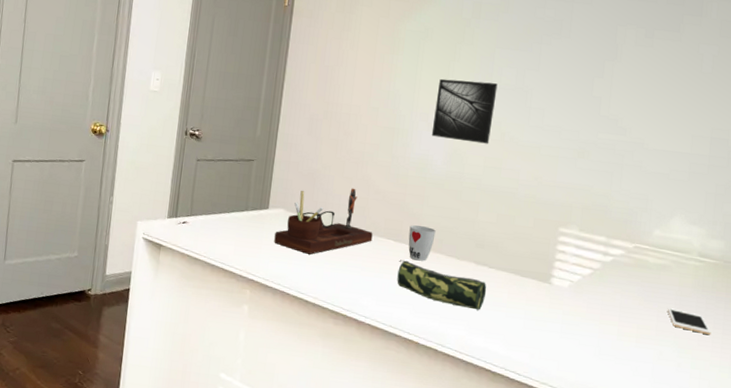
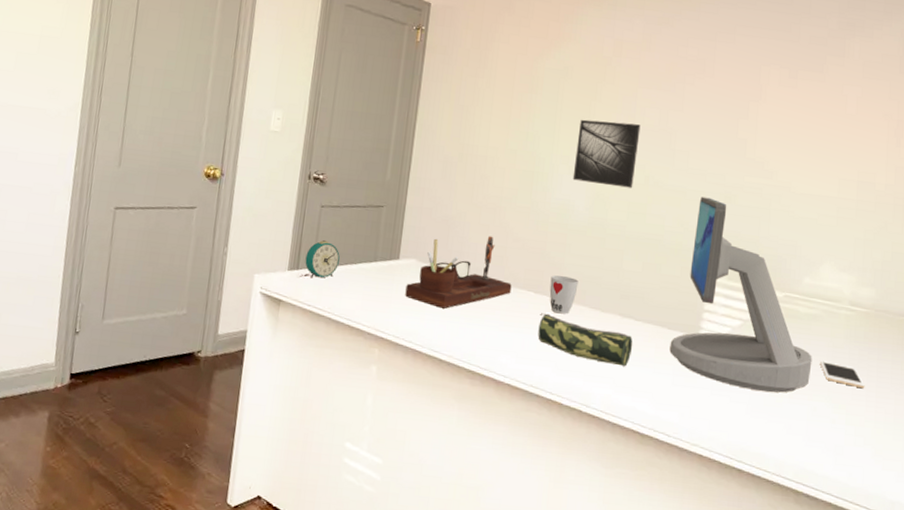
alarm clock: none [183,191,214,226] -> present [305,240,340,278]
computer monitor: none [521,152,660,338] -> present [669,196,812,393]

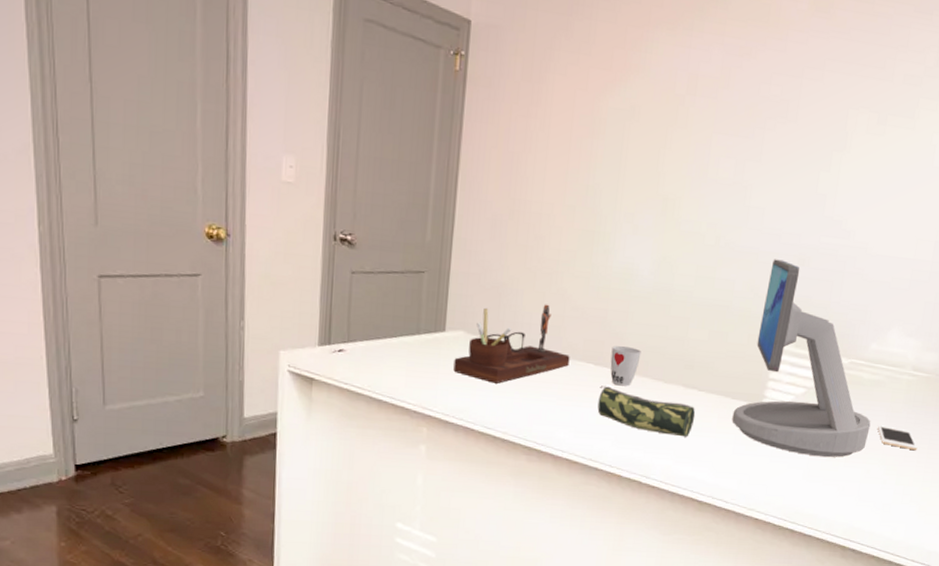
alarm clock: present [305,240,340,278] -> none [337,311,377,354]
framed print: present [572,119,641,188] -> none [637,170,714,250]

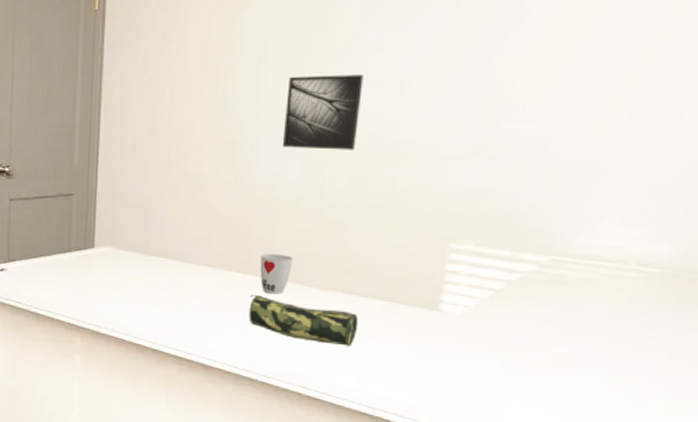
desk organizer: present [453,304,570,384] -> none [103,216,217,295]
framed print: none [637,170,714,250] -> present [282,75,364,150]
computer monitor: present [732,259,871,458] -> none [402,152,585,369]
cell phone: present [877,425,918,451] -> none [593,331,655,361]

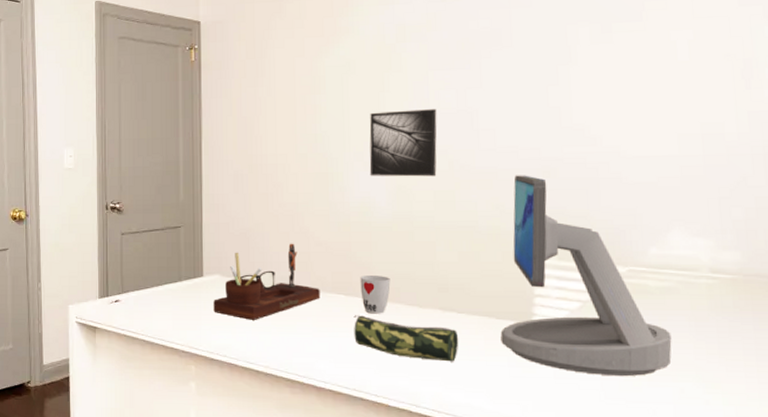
desk organizer: none [103,216,217,295] -> present [213,243,320,320]
computer monitor: none [402,152,585,369] -> present [500,175,672,377]

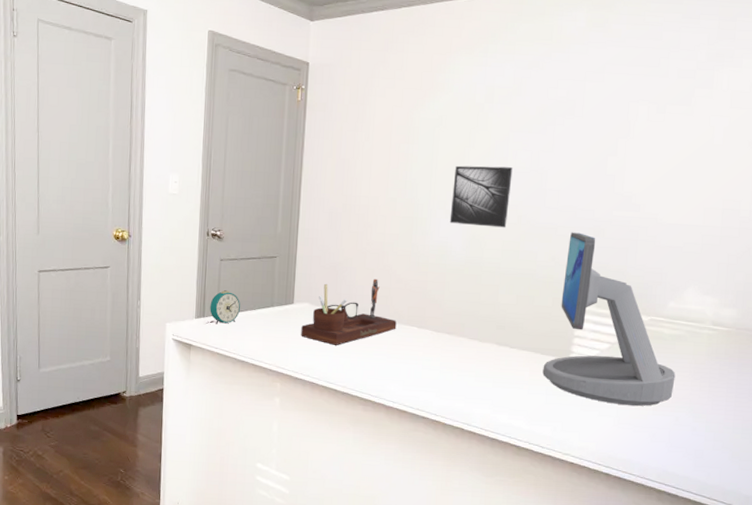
alarm clock: none [113,266,145,304] -> present [210,290,240,324]
pencil case: present [353,315,459,362] -> none [422,345,509,389]
cup: present [360,276,391,314] -> none [431,311,458,346]

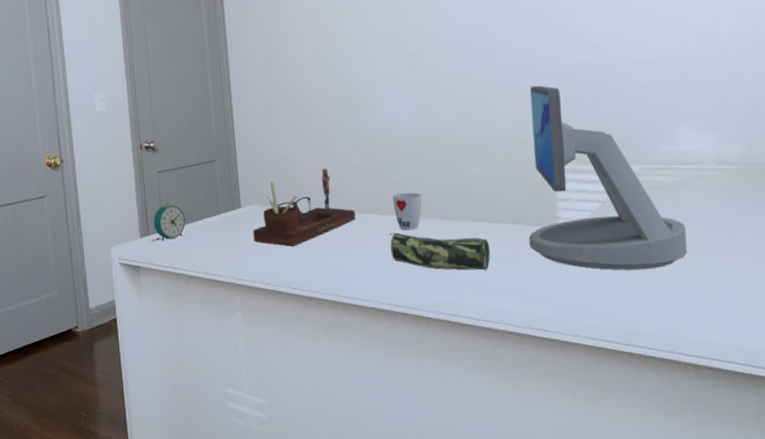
pencil case: none [422,345,509,389] -> present [389,232,491,271]
cup: none [431,311,458,346] -> present [392,192,422,231]
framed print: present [449,165,513,228] -> none [390,28,457,97]

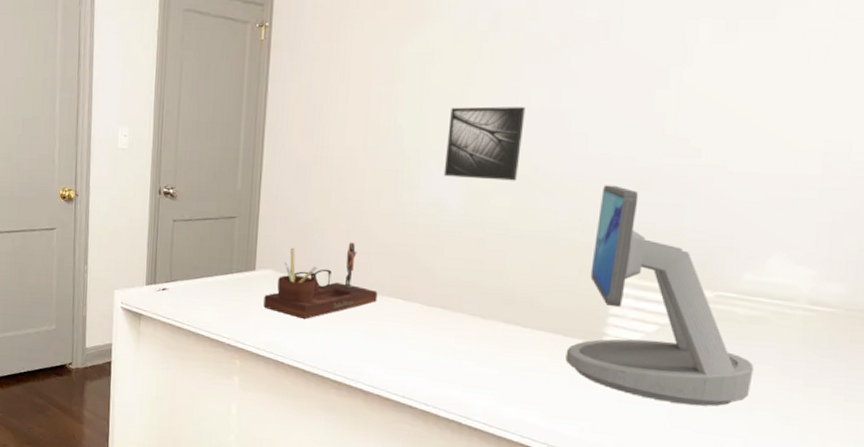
alarm clock: present [153,203,186,241] -> none [161,254,195,292]
pencil case: present [389,232,491,271] -> none [409,321,521,377]
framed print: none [390,28,457,97] -> present [443,106,526,181]
cup: present [392,192,422,231] -> none [420,281,454,322]

